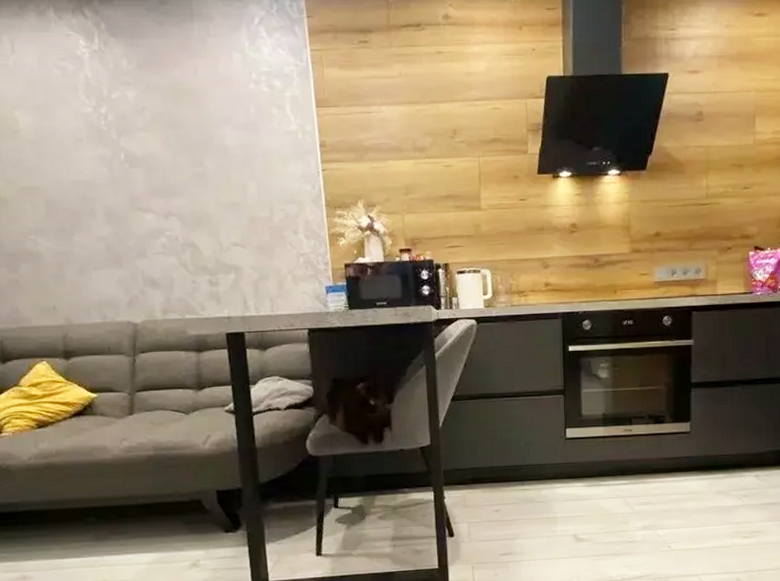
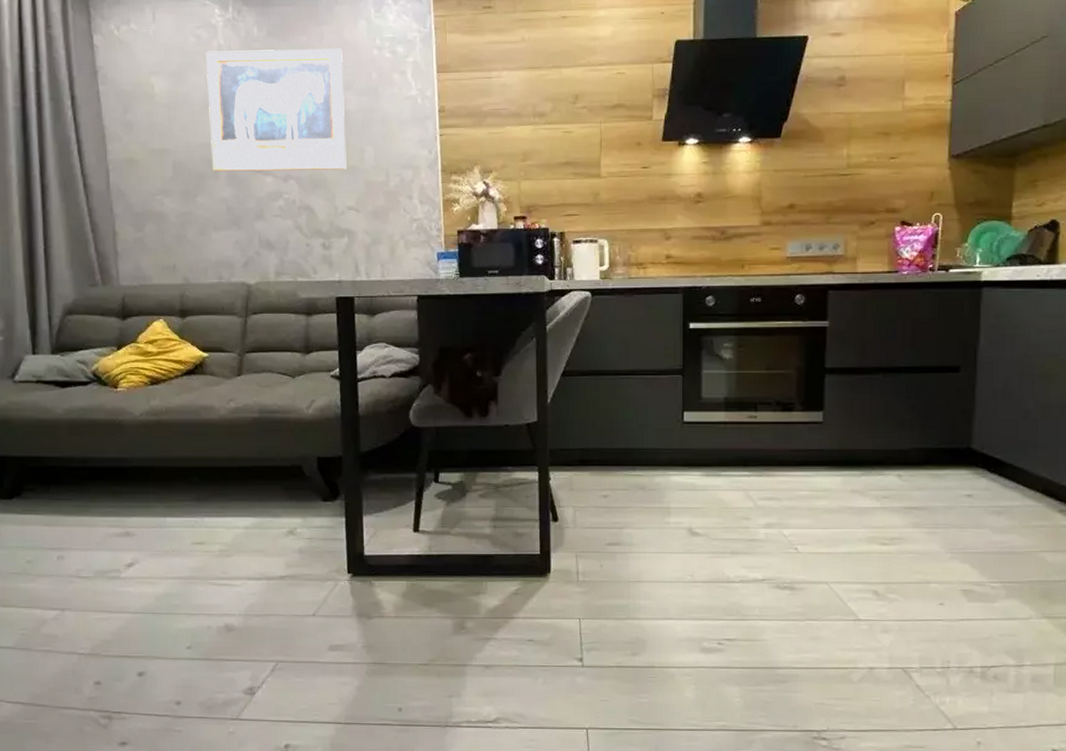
wall art: none [72,82,229,210] -> present [205,48,347,172]

